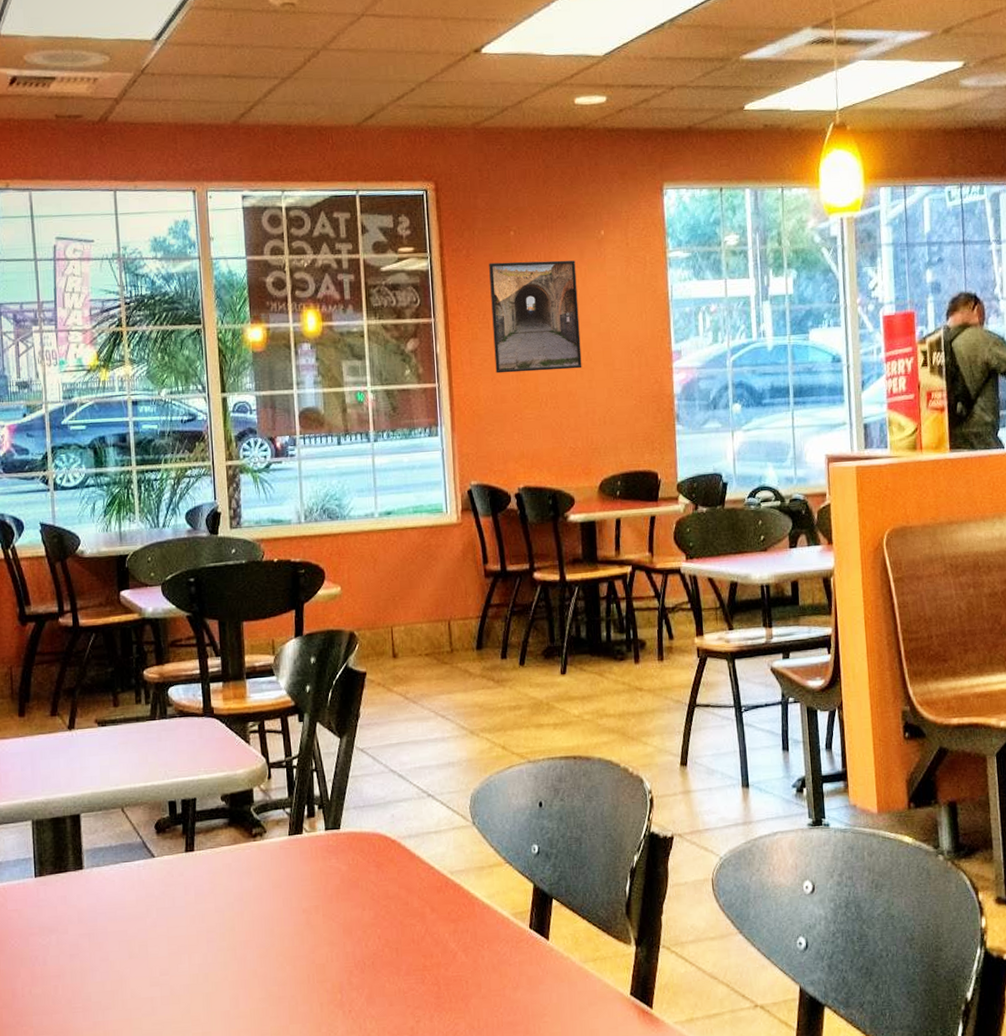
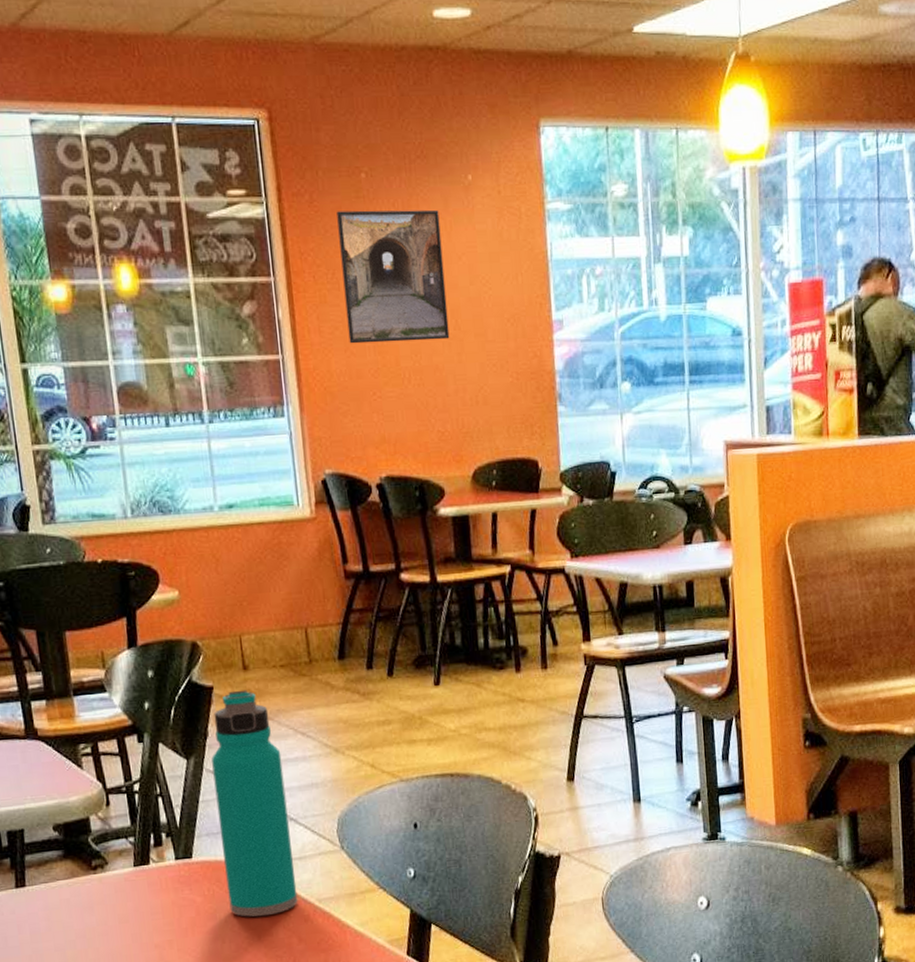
water bottle: none [362,675,432,887] -> present [211,690,298,917]

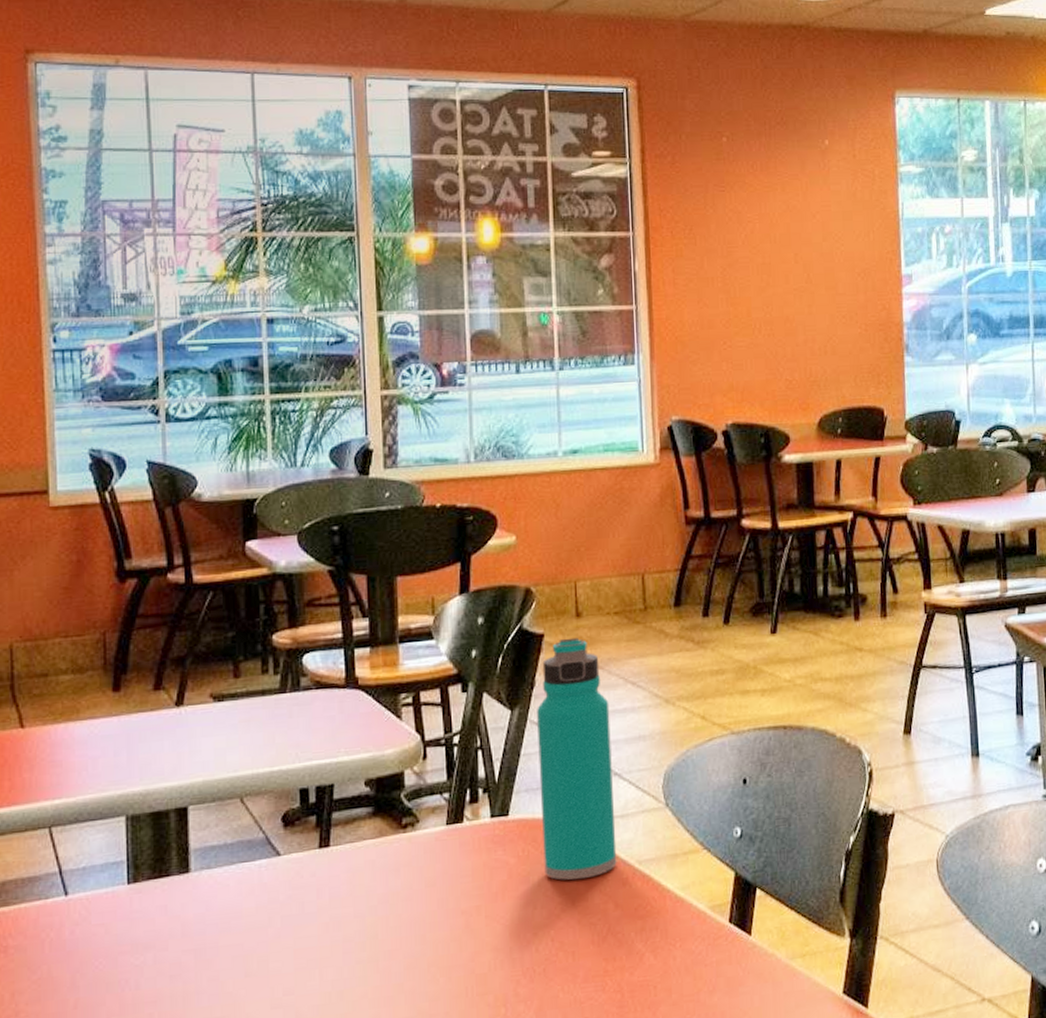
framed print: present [337,209,450,344] -> none [697,171,801,296]

